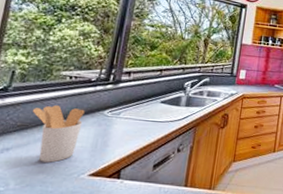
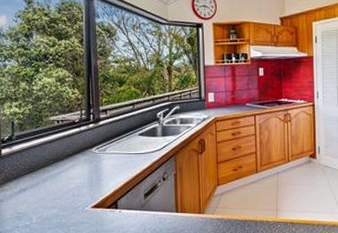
utensil holder: present [32,105,85,163] -> none [34,148,77,199]

